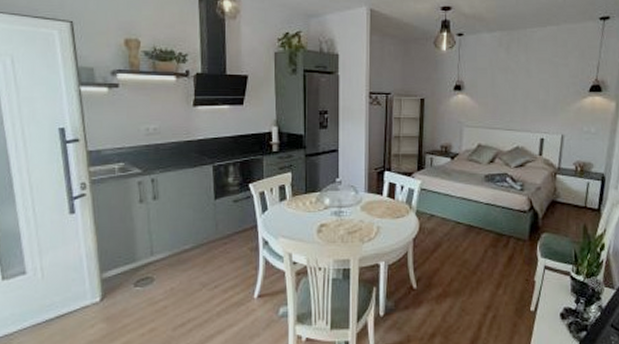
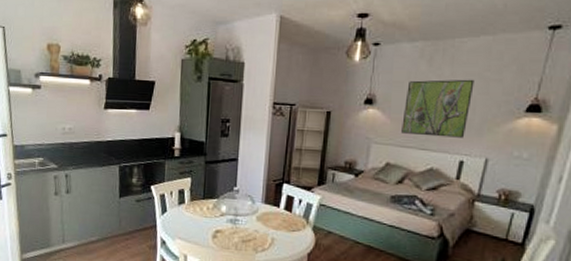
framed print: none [488,64,546,118] -> present [401,79,475,138]

